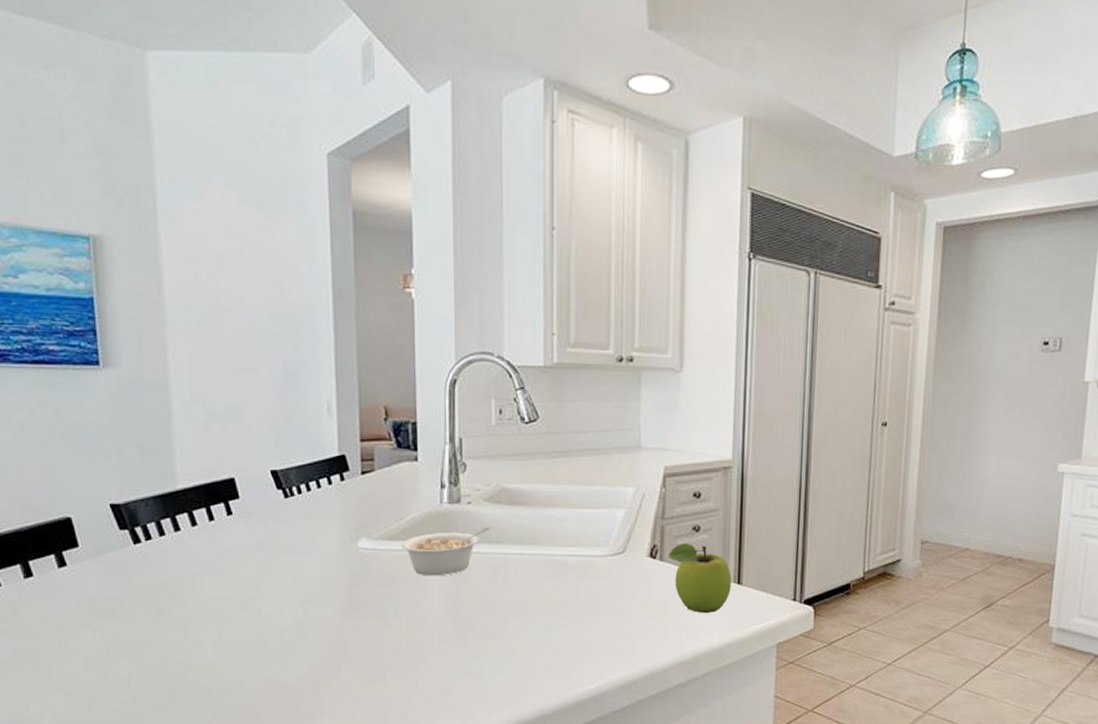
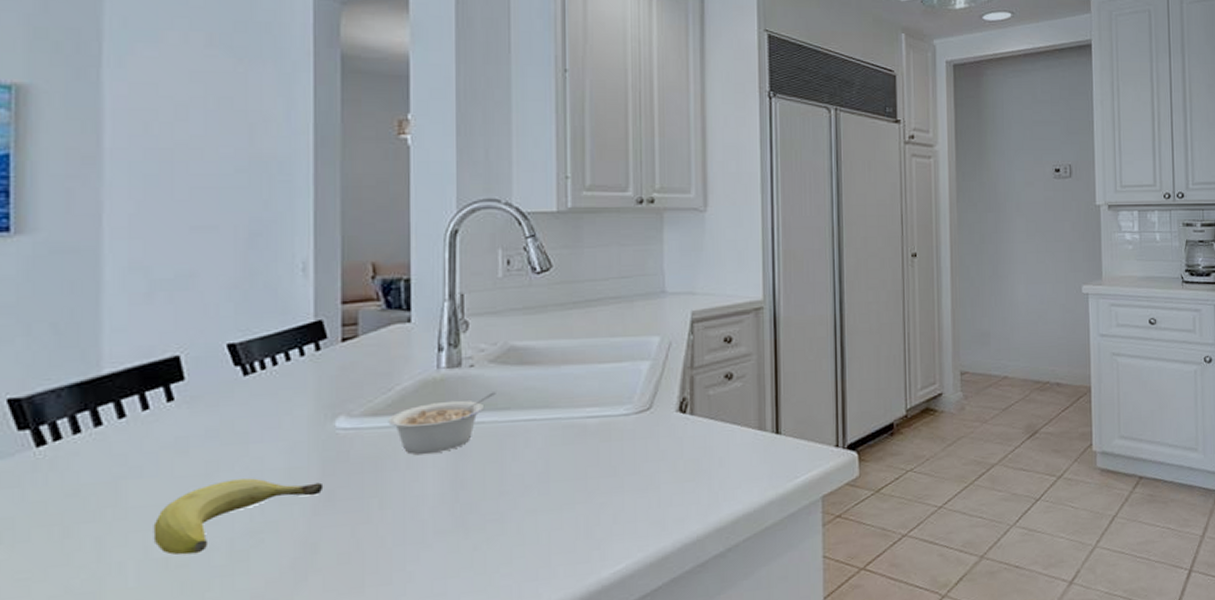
fruit: none [223,583,351,639] -> present [153,478,324,555]
fruit: present [669,543,732,614] -> none [700,393,770,470]

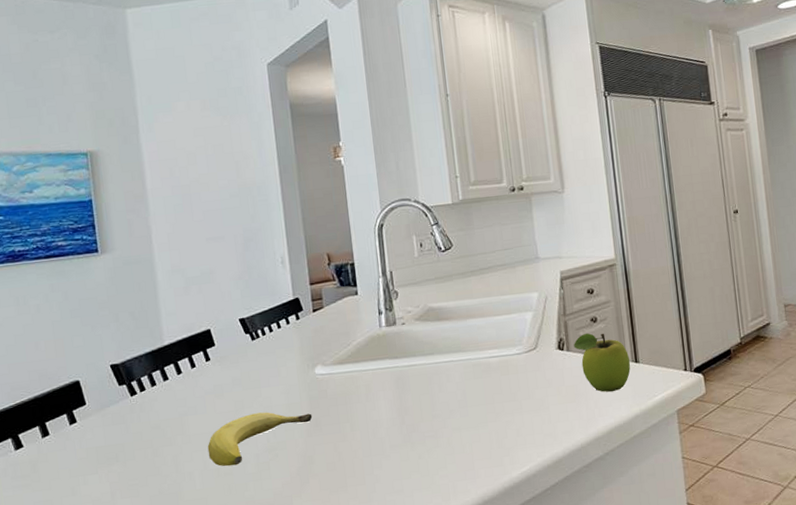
legume: present [388,392,496,455] -> none [350,342,423,391]
fruit: none [700,393,770,470] -> present [574,333,631,392]

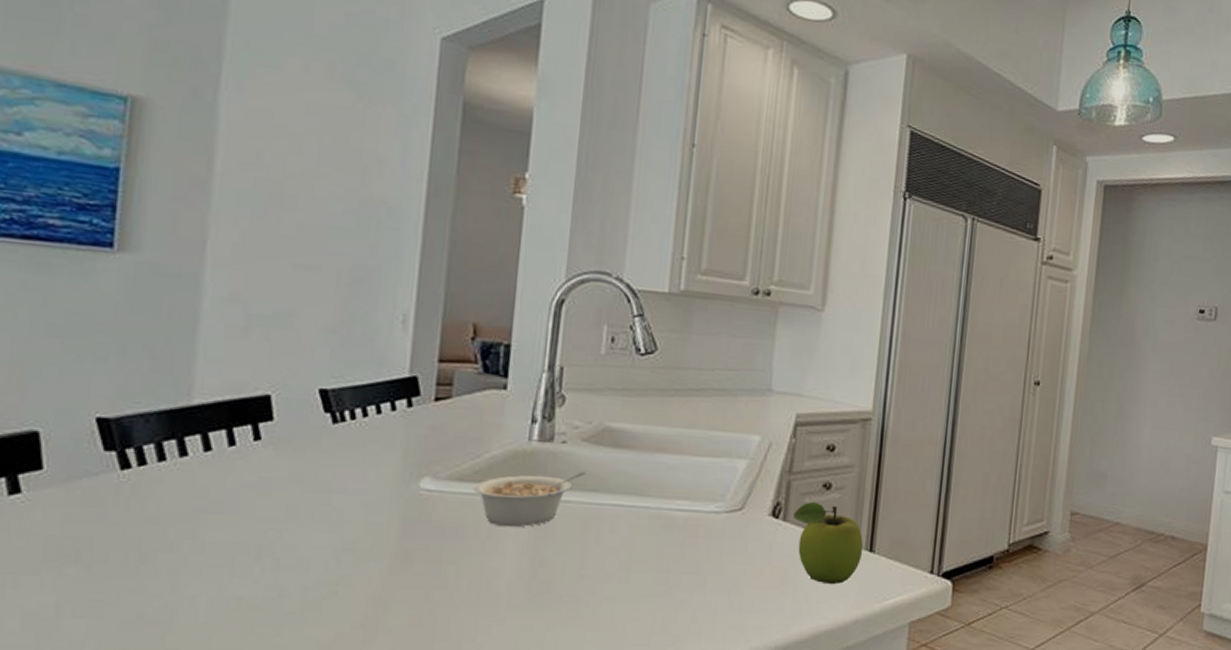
fruit: present [207,412,313,467] -> none [228,527,402,598]
legume: none [350,342,423,391] -> present [473,471,586,528]

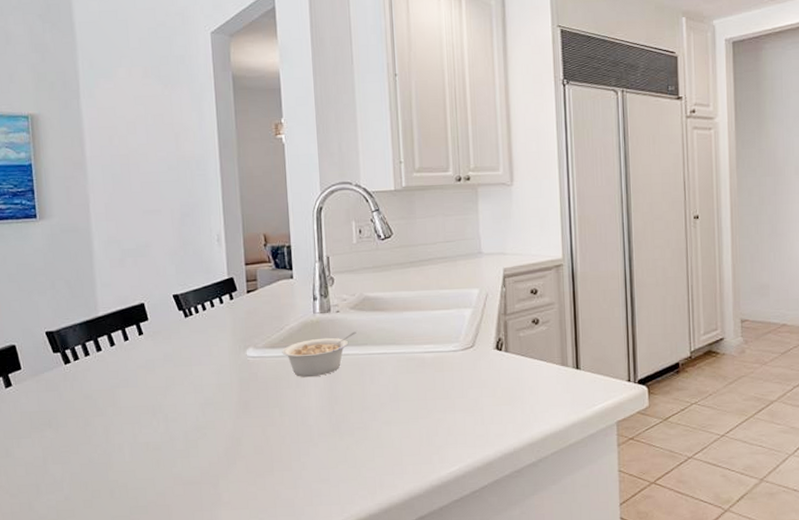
fruit: present [793,502,864,585] -> none [513,335,571,398]

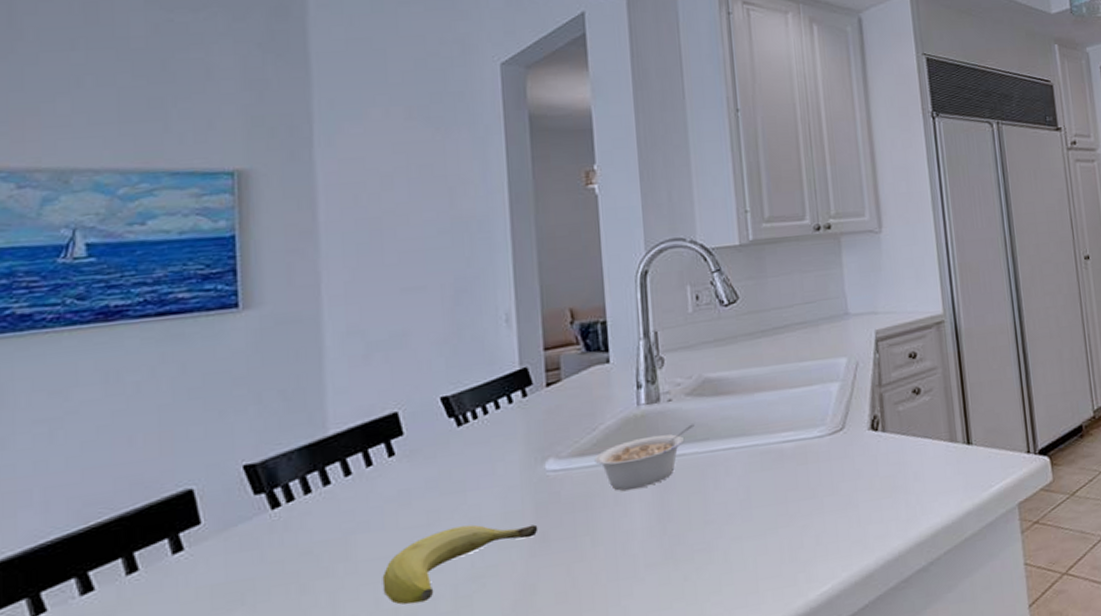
fruit: none [137,390,242,441] -> present [382,524,538,605]

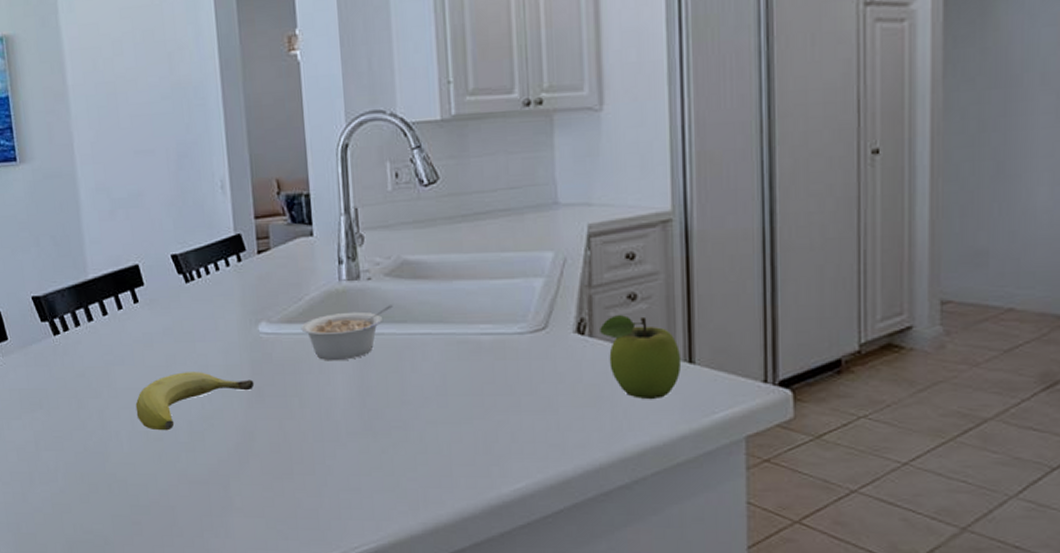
fruit: none [891,408,962,484] -> present [600,315,682,400]

